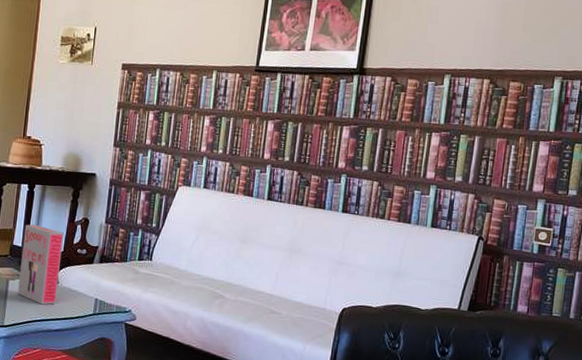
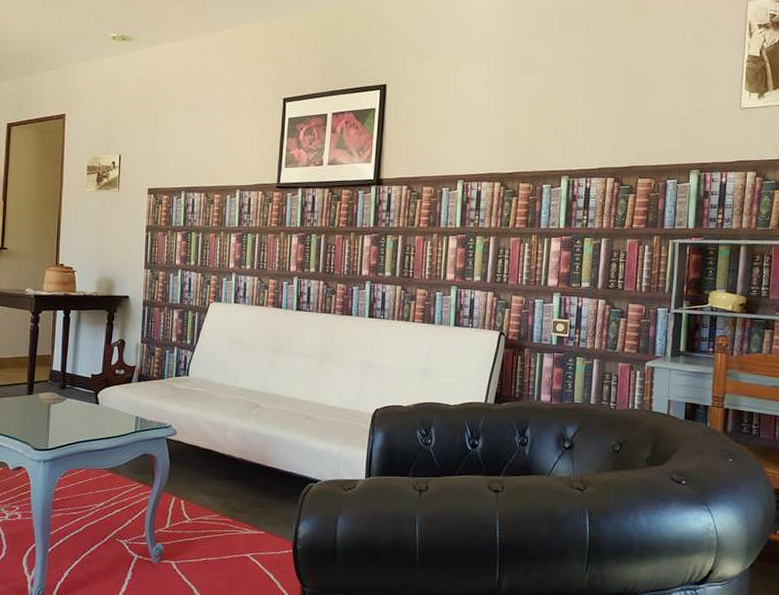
board game: present [18,224,64,305] -> none [60,349,101,426]

